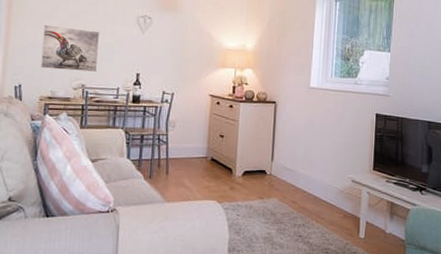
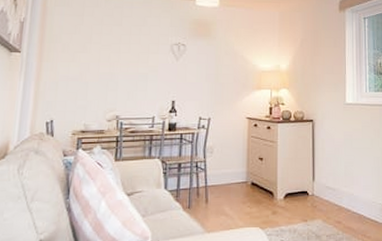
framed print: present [41,25,100,72] -> none [73,58,134,102]

